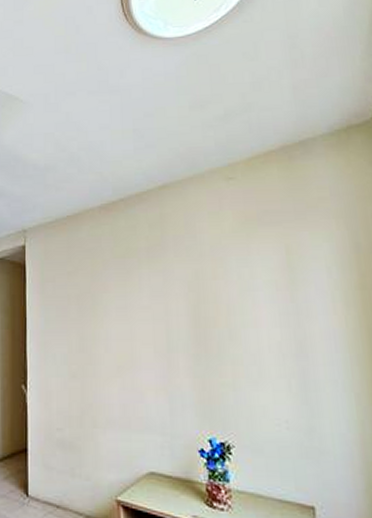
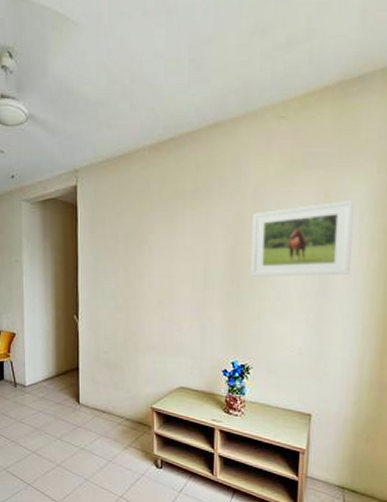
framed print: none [213,255,328,338] -> present [250,199,354,277]

